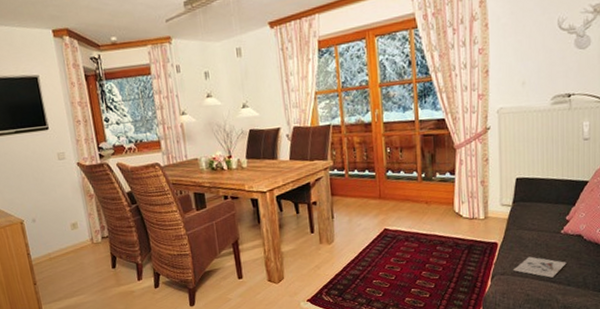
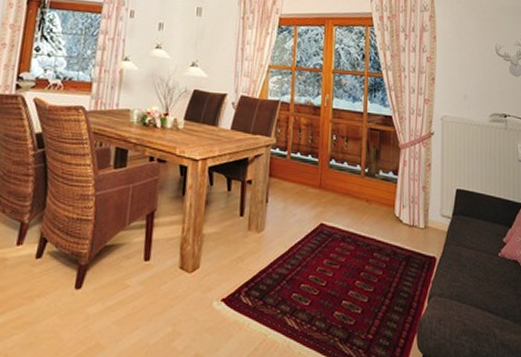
architectural model: present [512,256,567,278] -> none [450,278,504,307]

